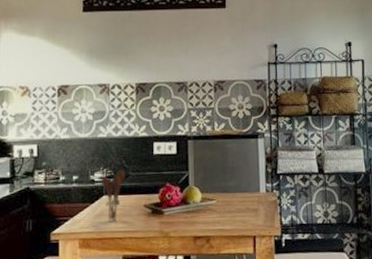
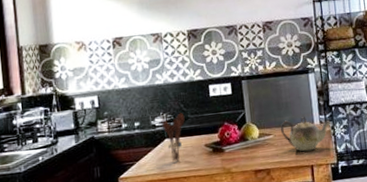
teapot: none [225,184,280,221] -> present [281,117,333,152]

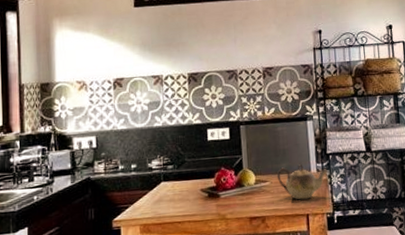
utensil holder: present [162,113,185,162] -> none [159,156,182,206]

